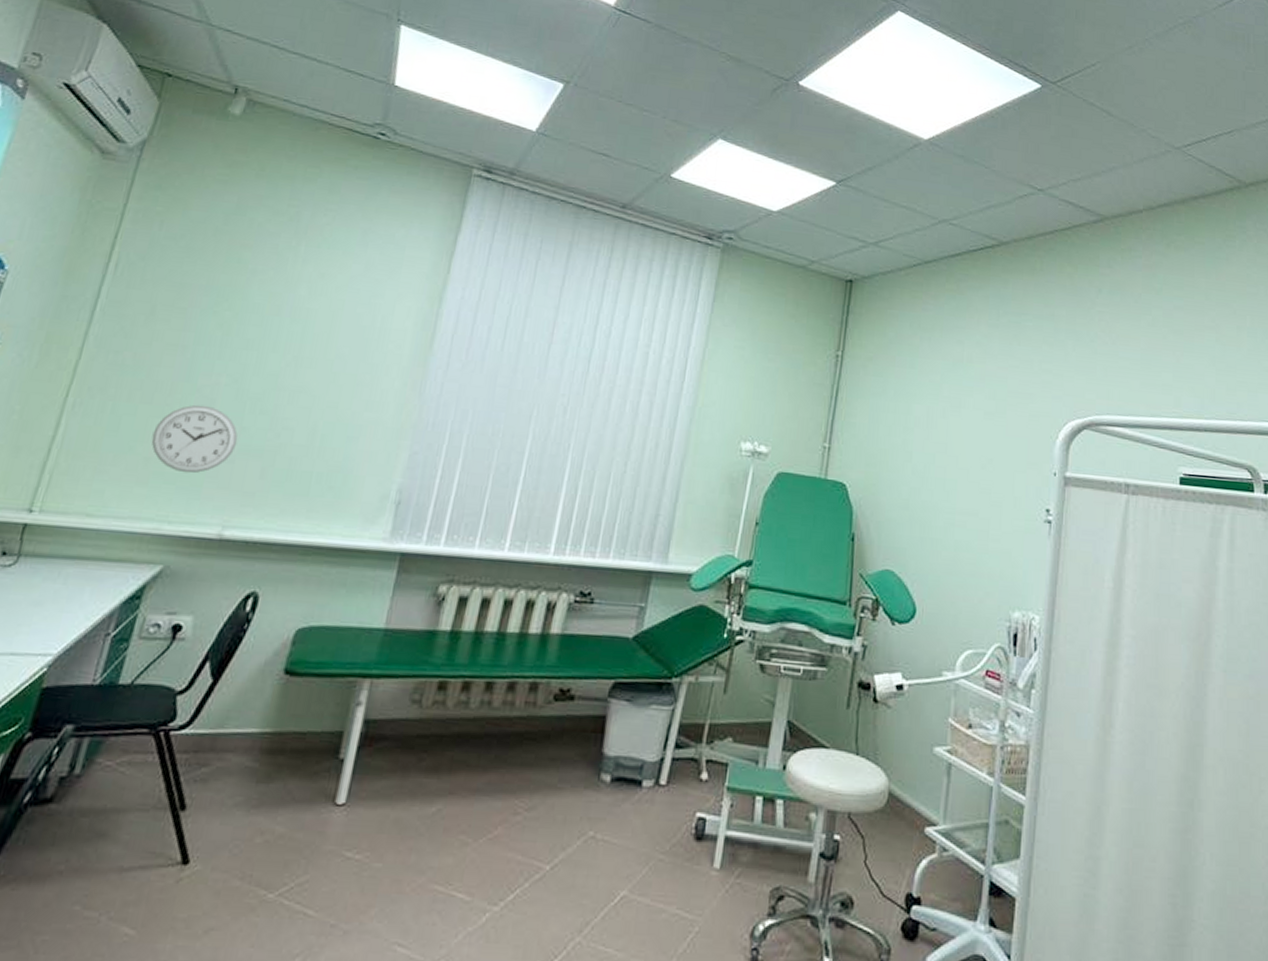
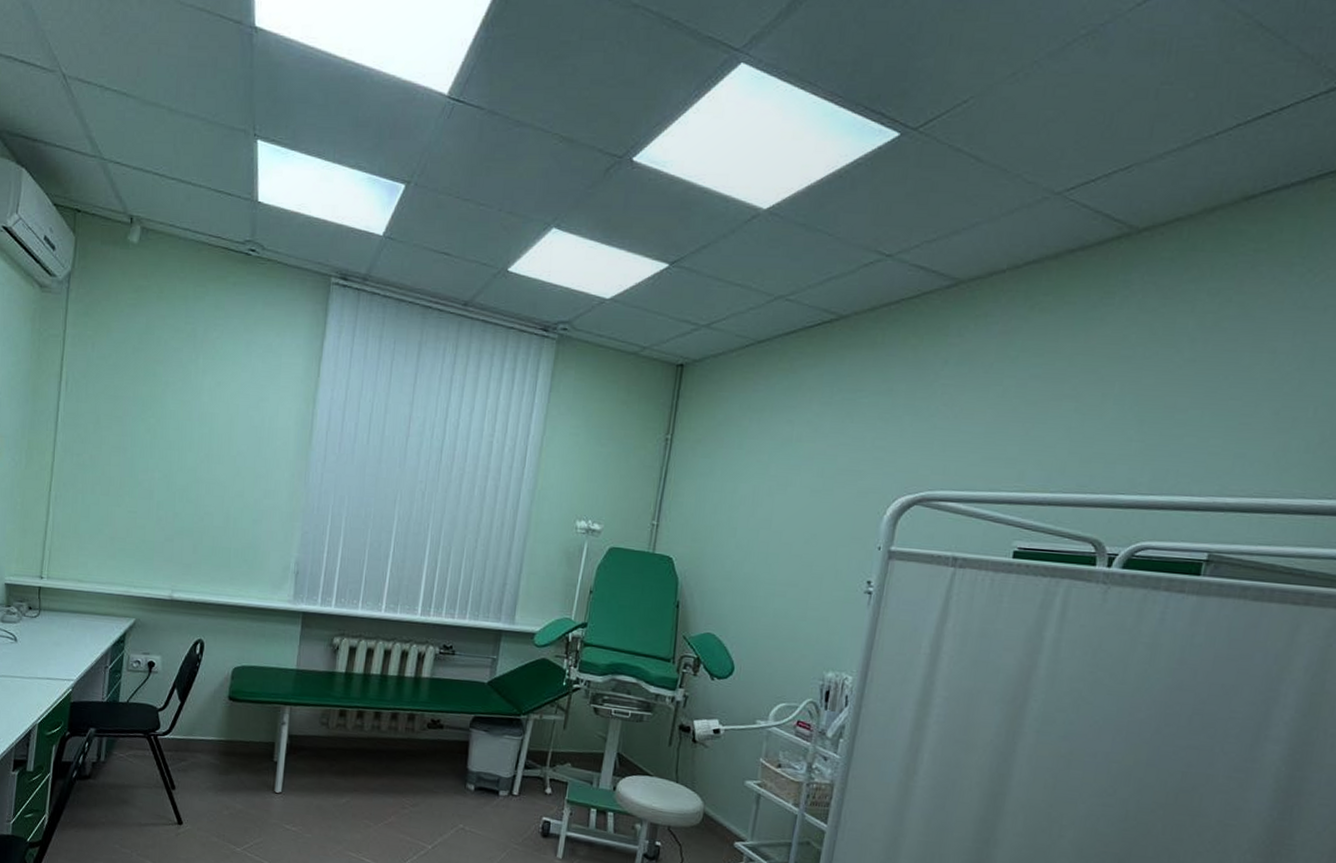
wall clock: present [151,404,238,474] -> none [113,495,174,550]

